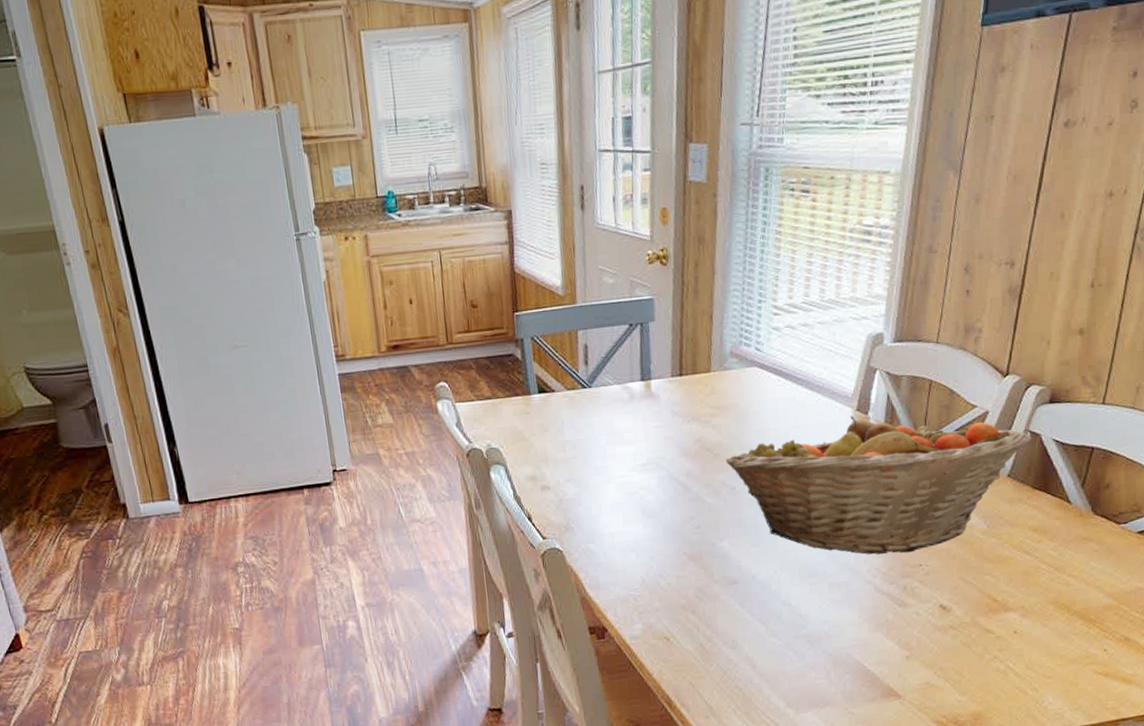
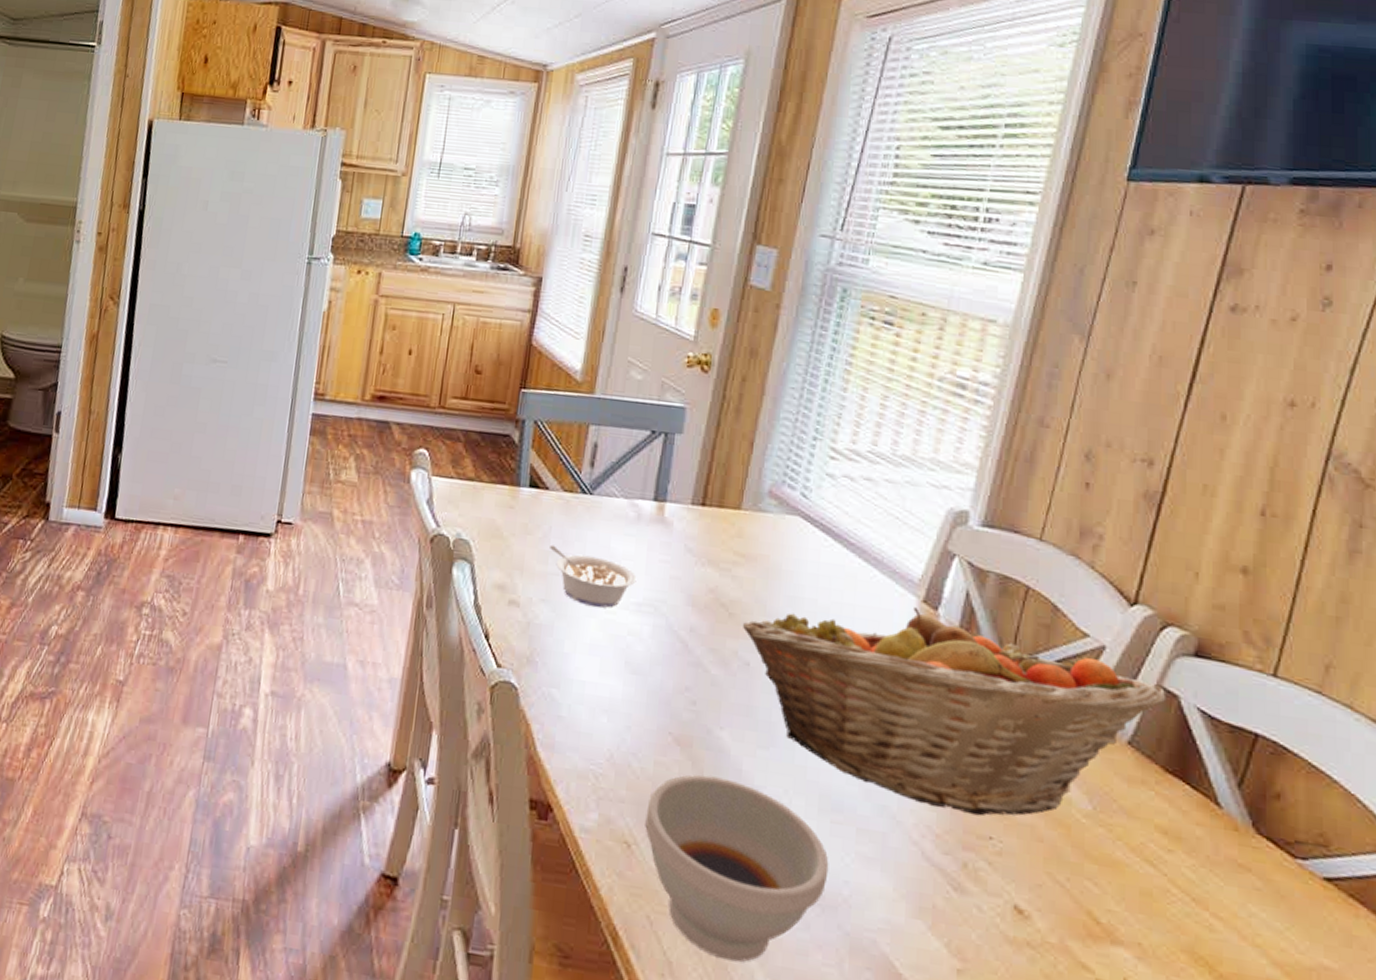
legume: none [565,435,639,476] -> present [550,544,637,608]
bowl: none [676,574,812,695] -> present [645,775,829,962]

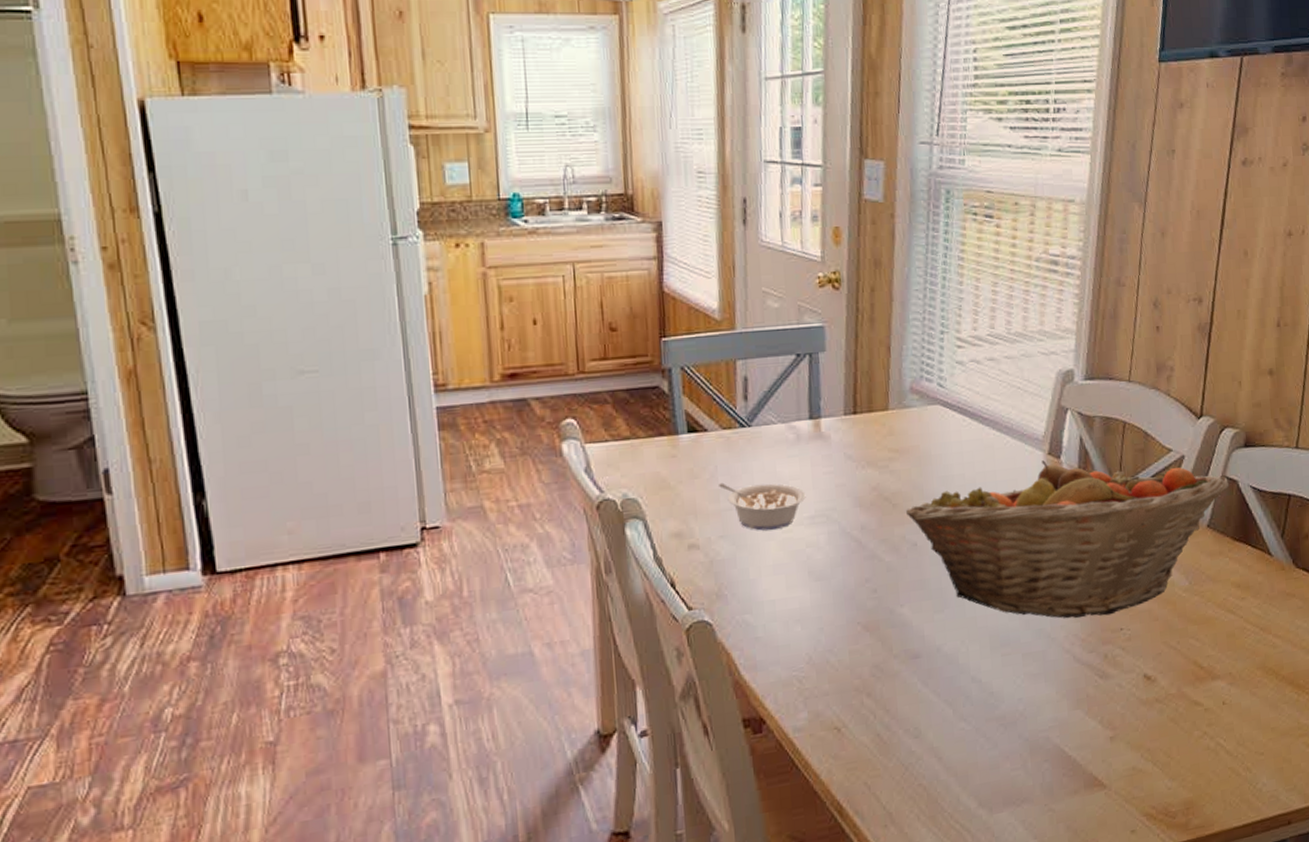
bowl: present [645,775,829,962] -> none [849,646,1006,796]

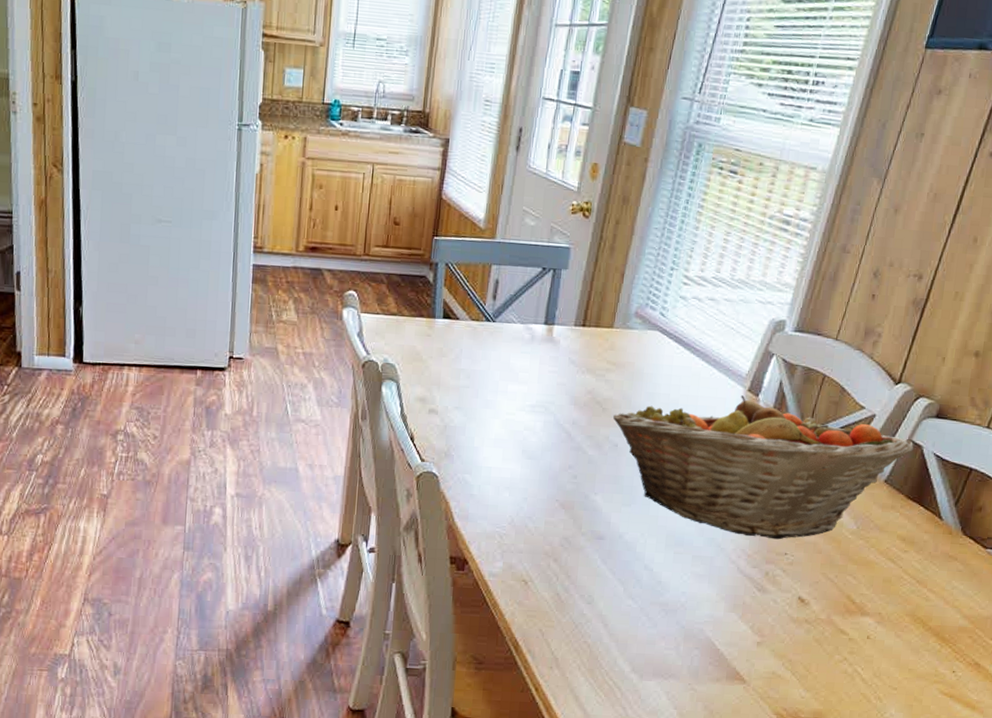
legume: present [719,482,806,531] -> none [461,364,531,411]

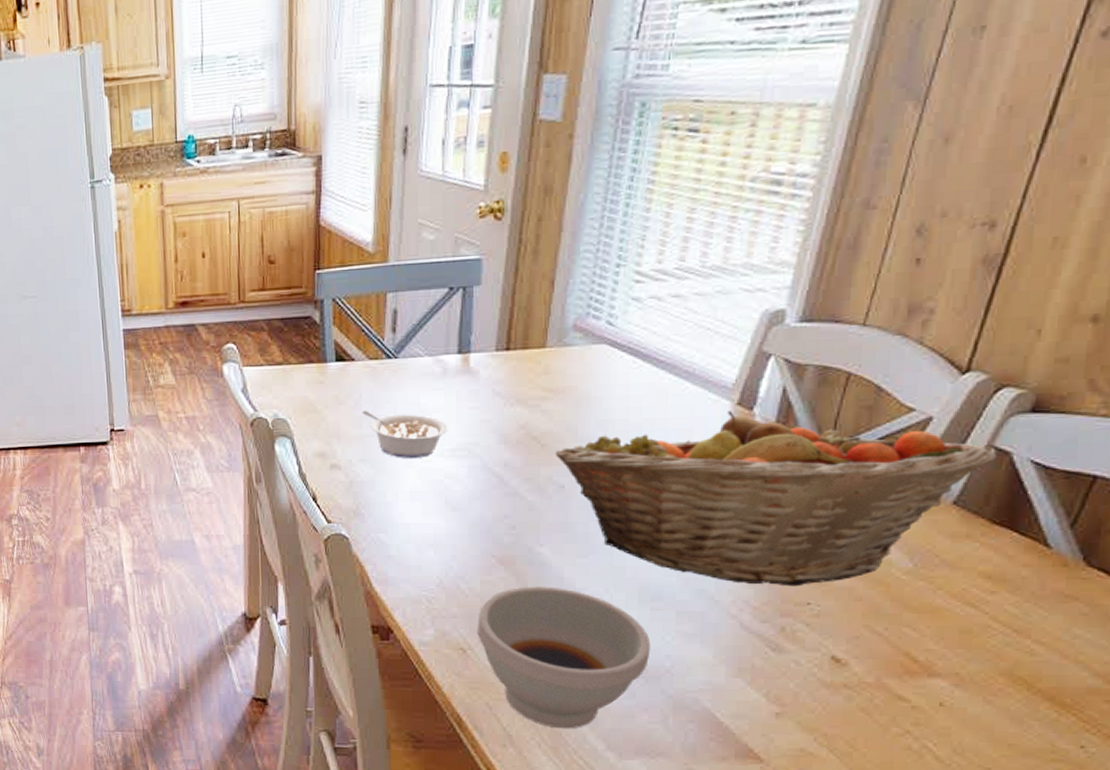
legume: none [461,364,531,411] -> present [362,410,449,458]
bowl: none [538,528,672,654] -> present [477,586,651,729]

